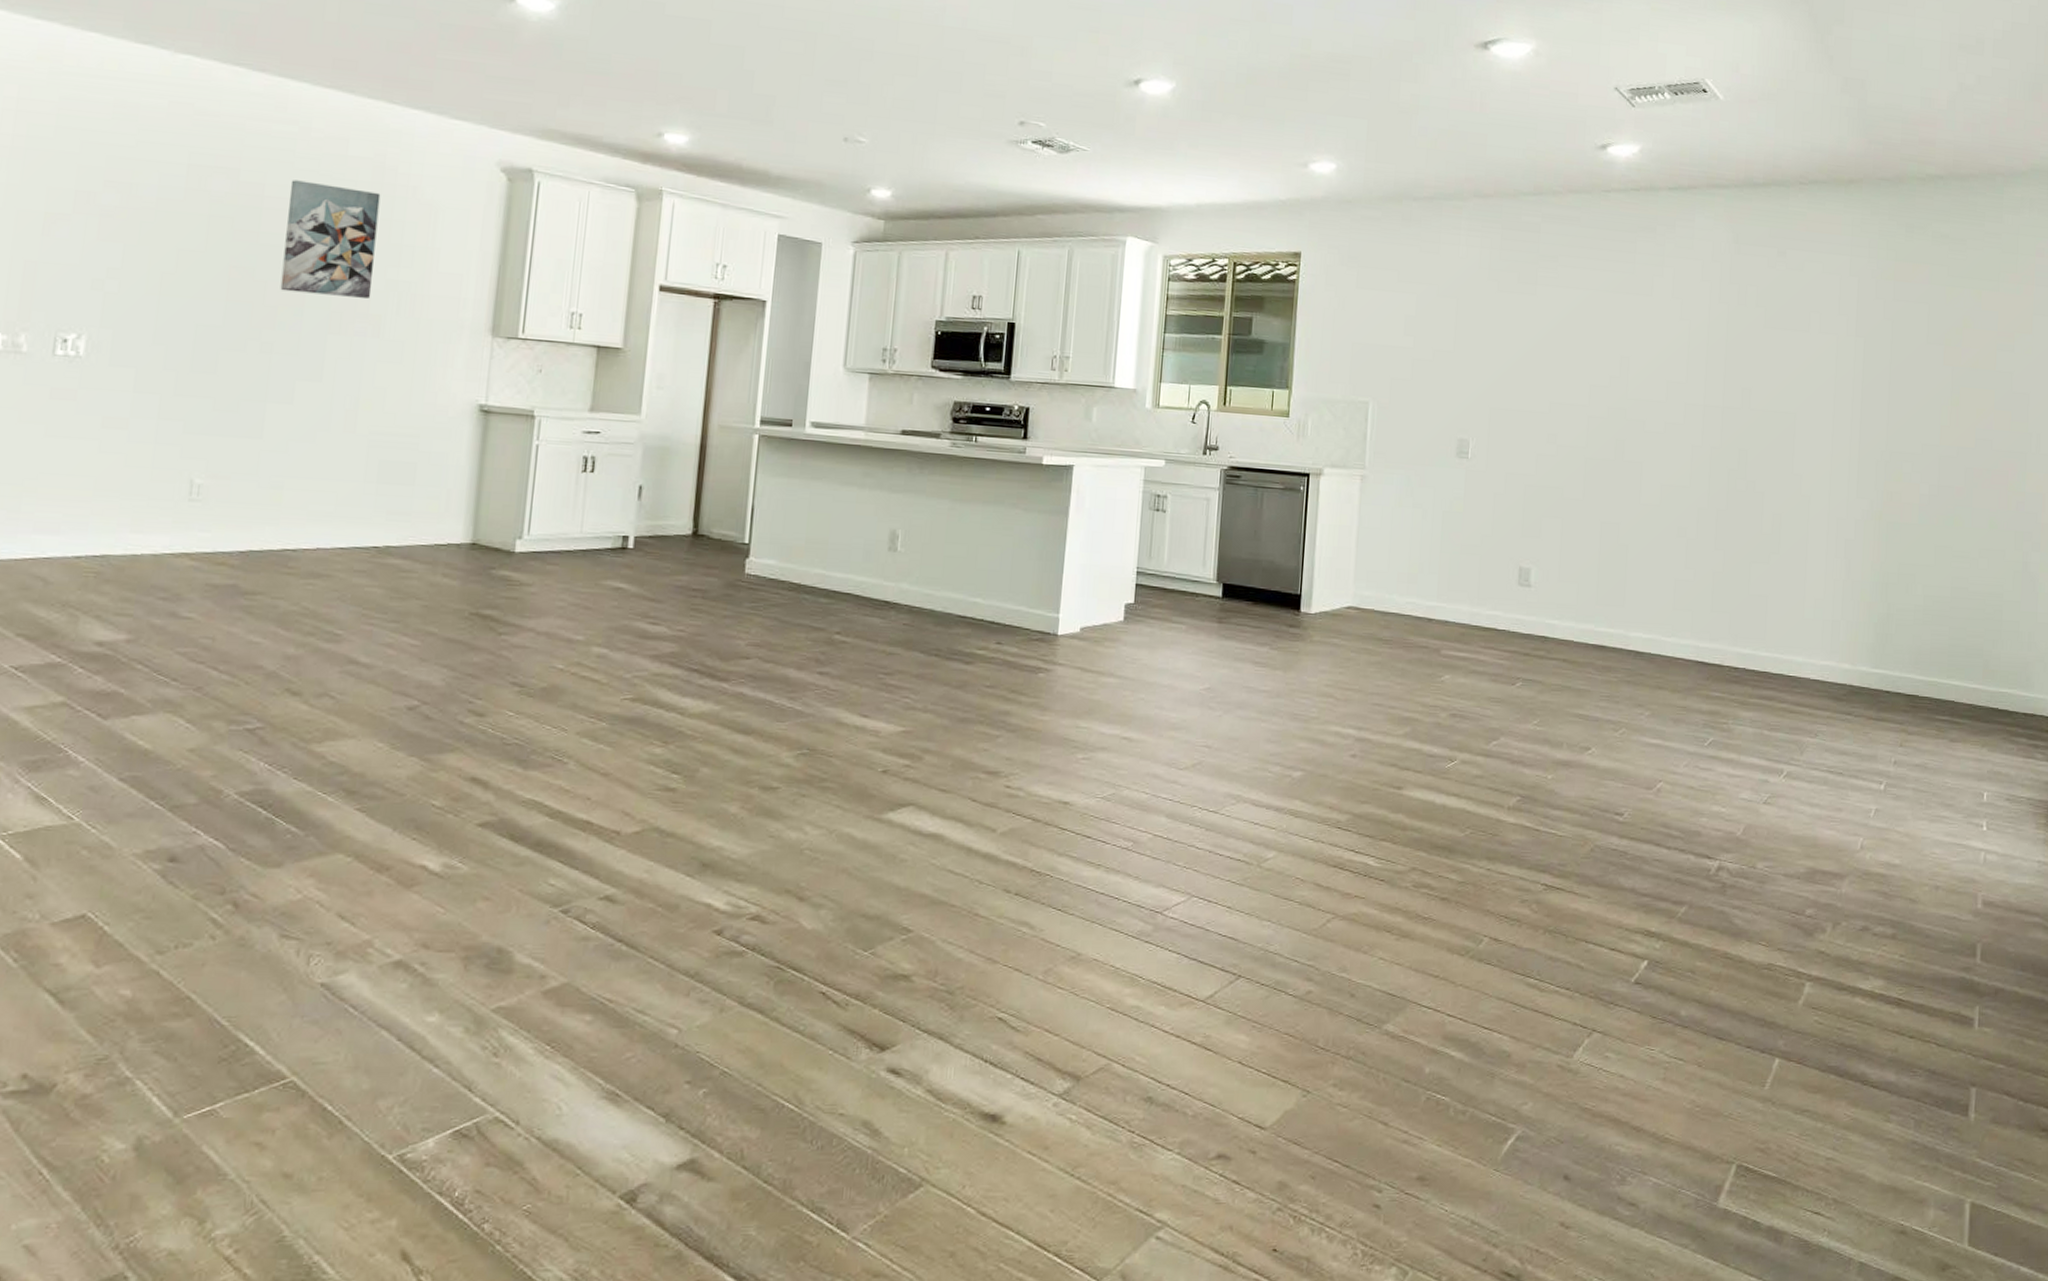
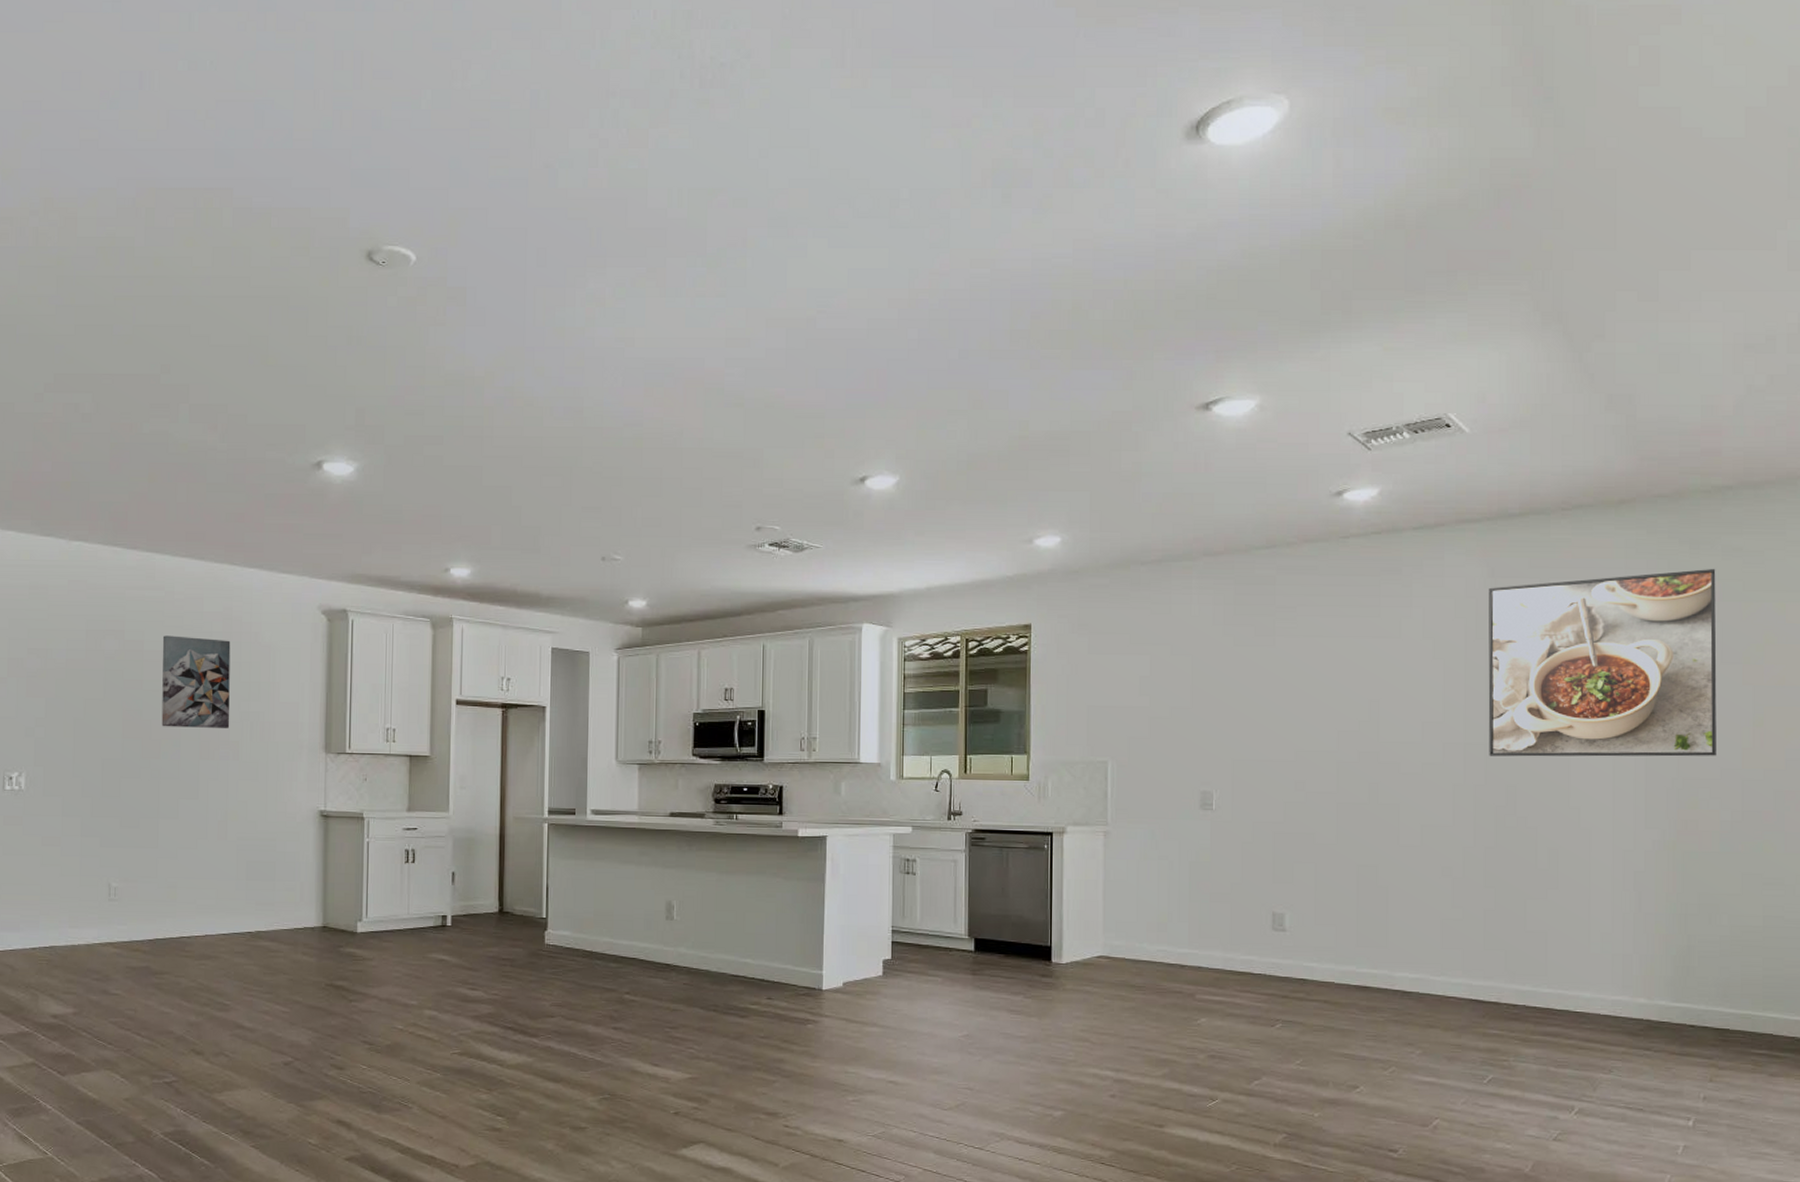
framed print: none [1725,252,1926,432] -> present [1488,568,1718,757]

